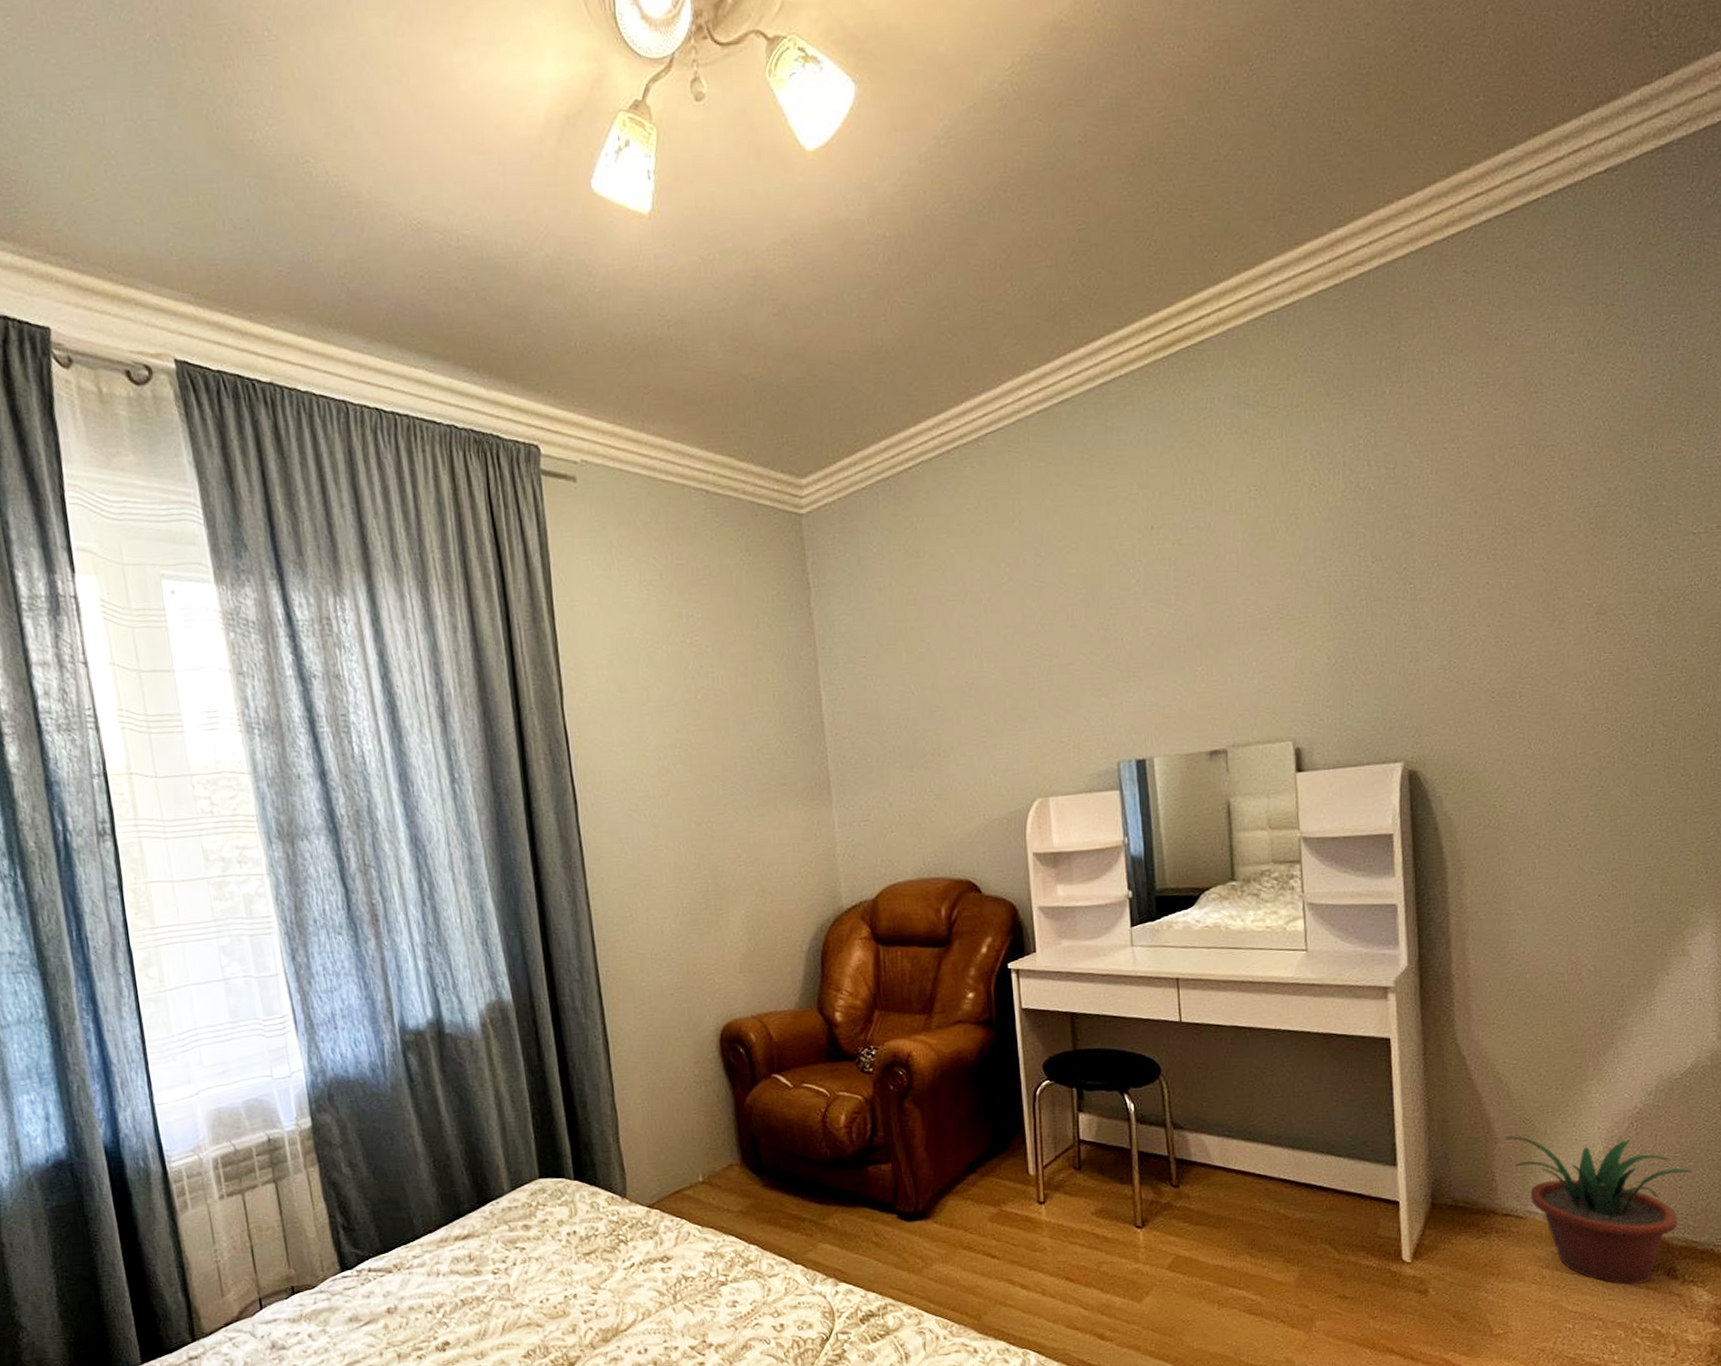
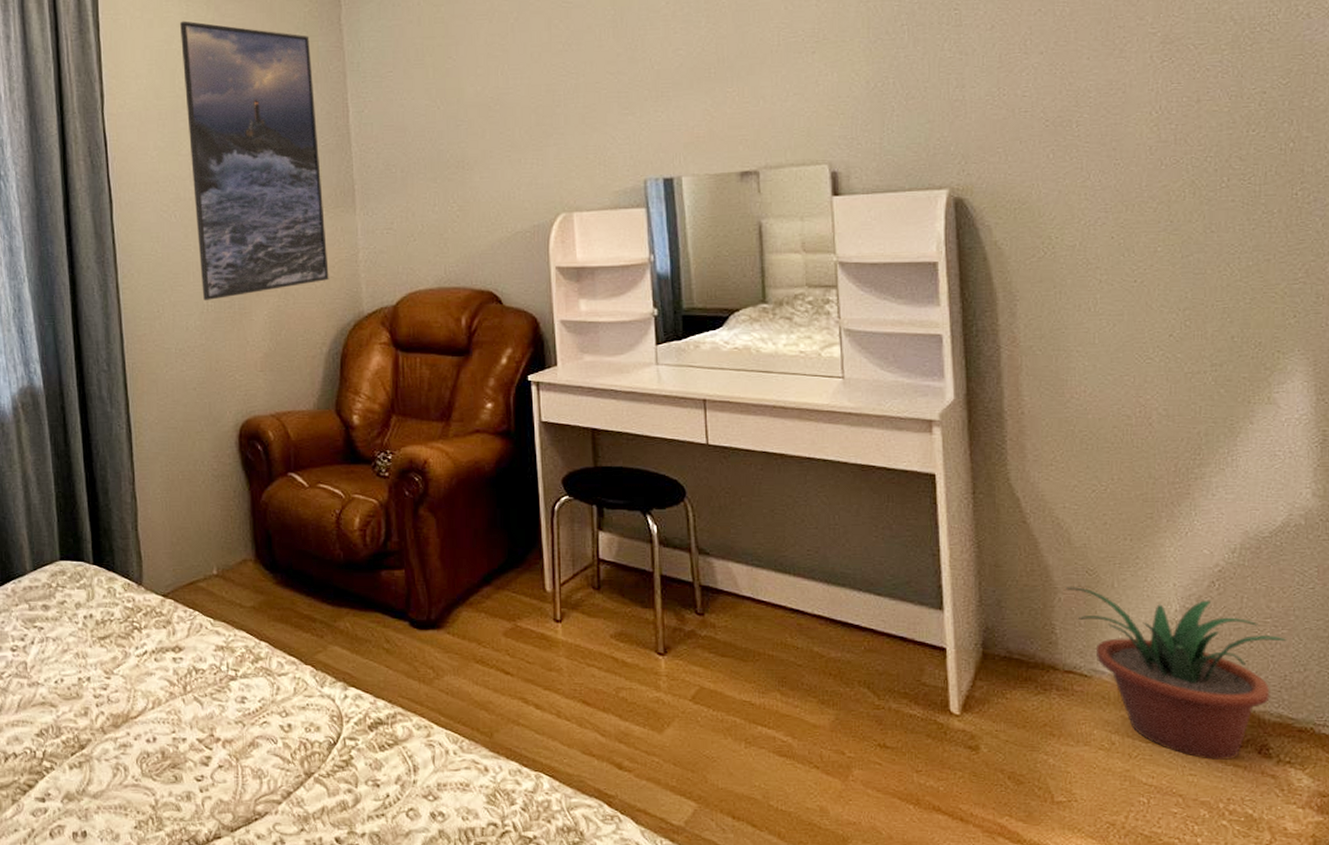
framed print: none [641,606,807,902] -> present [180,21,329,300]

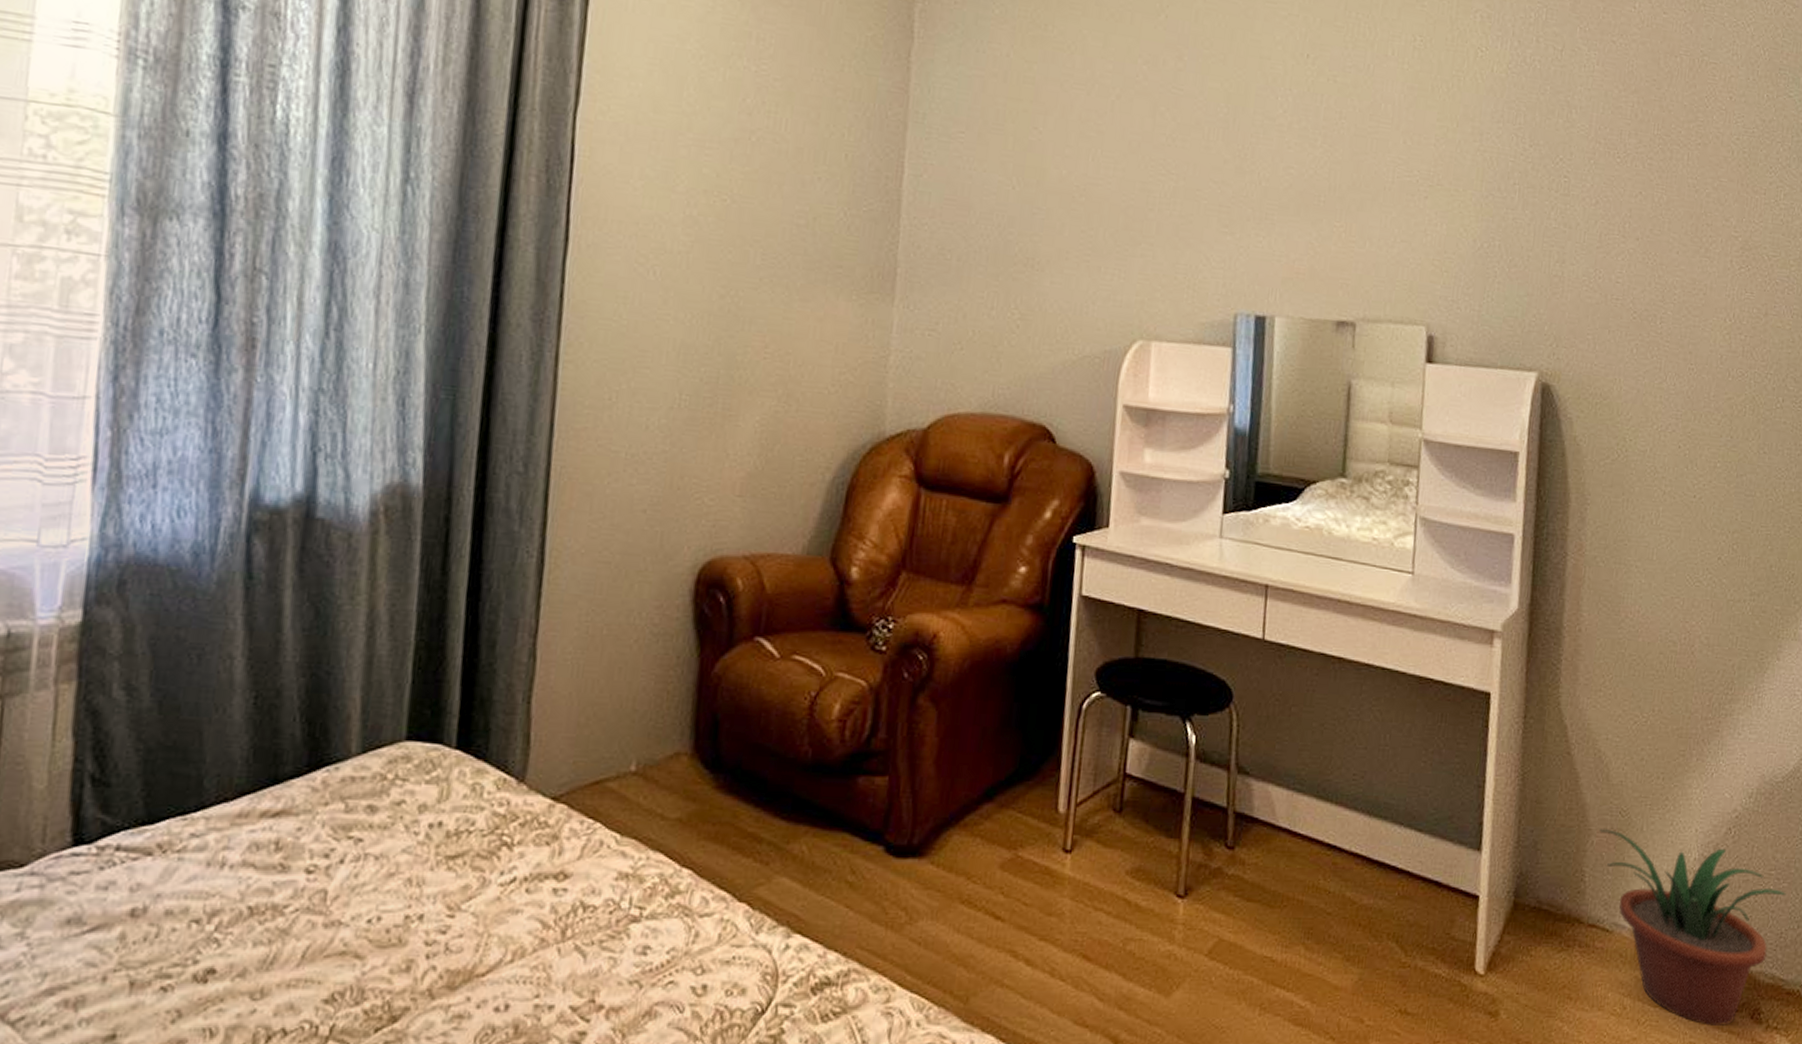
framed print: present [180,21,329,300] -> none [676,15,868,393]

